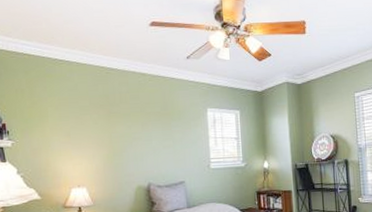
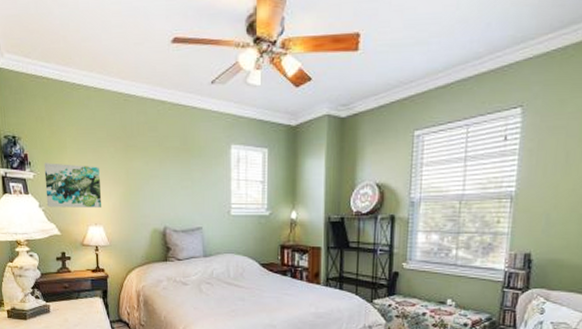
wall art: none [23,131,84,174] -> present [44,163,101,209]

